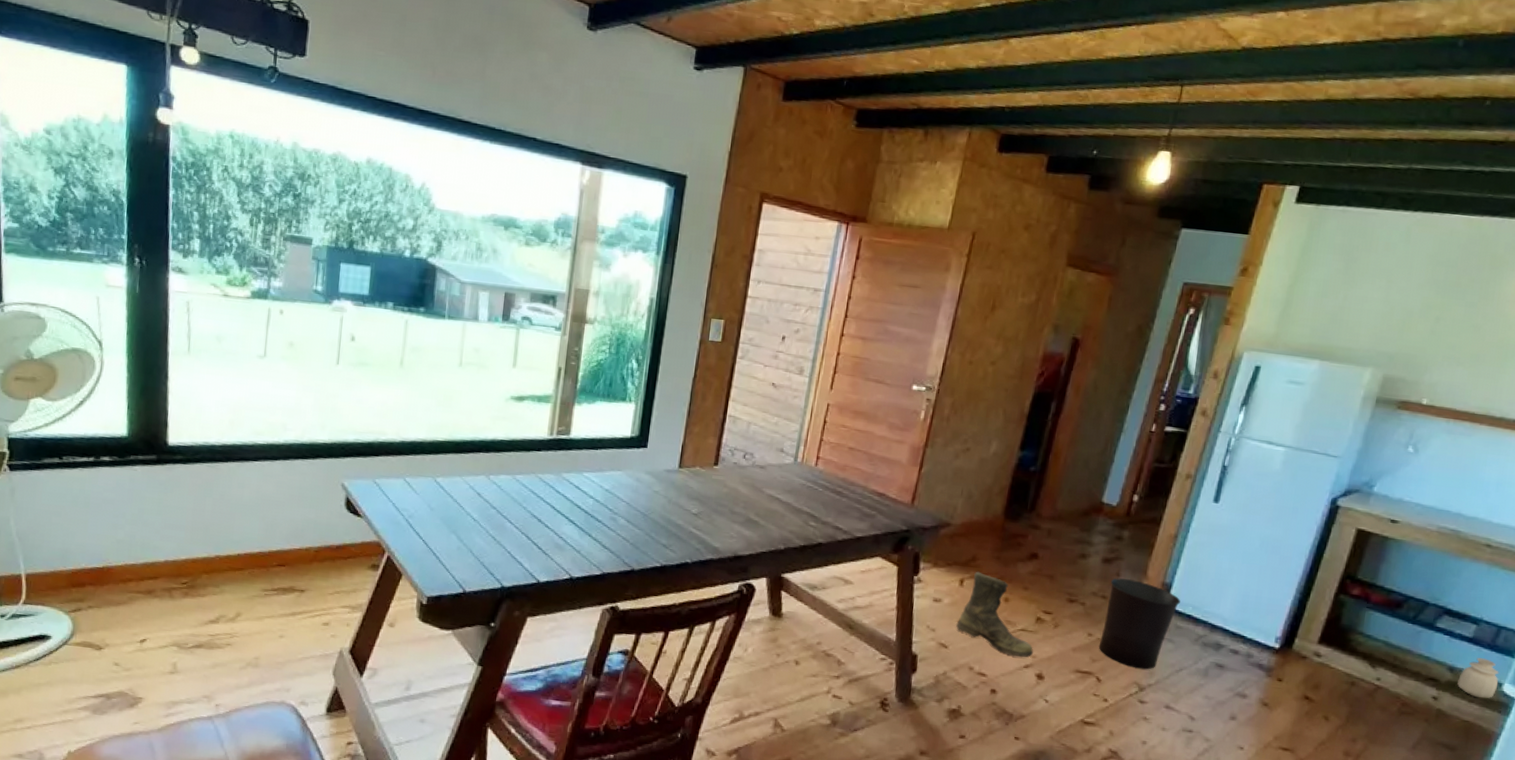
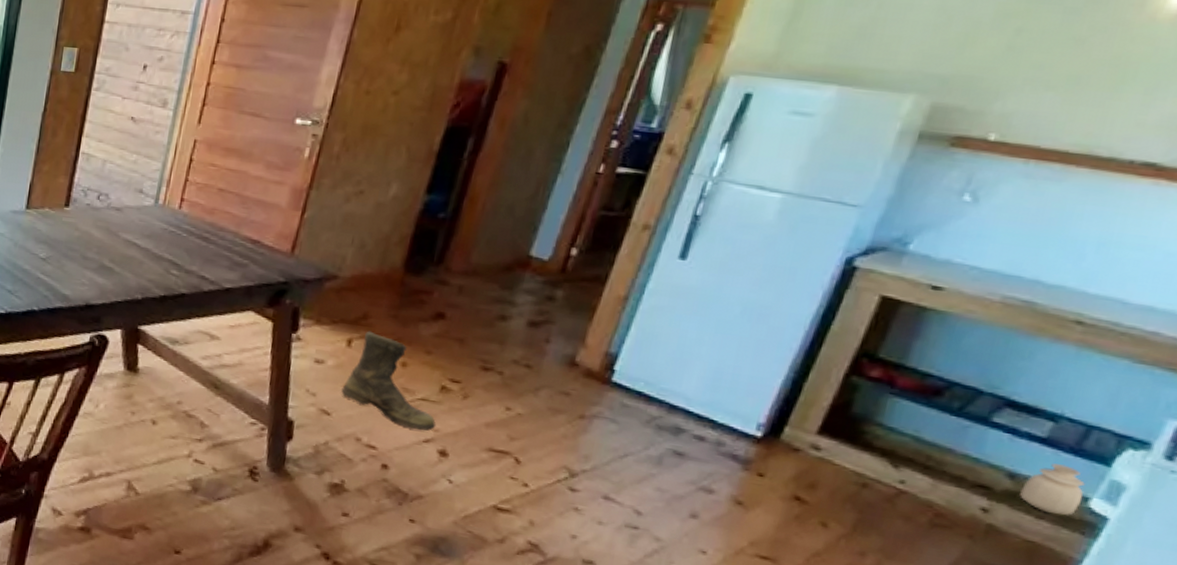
waste bin: present [1098,578,1181,669] -> none [519,344,629,453]

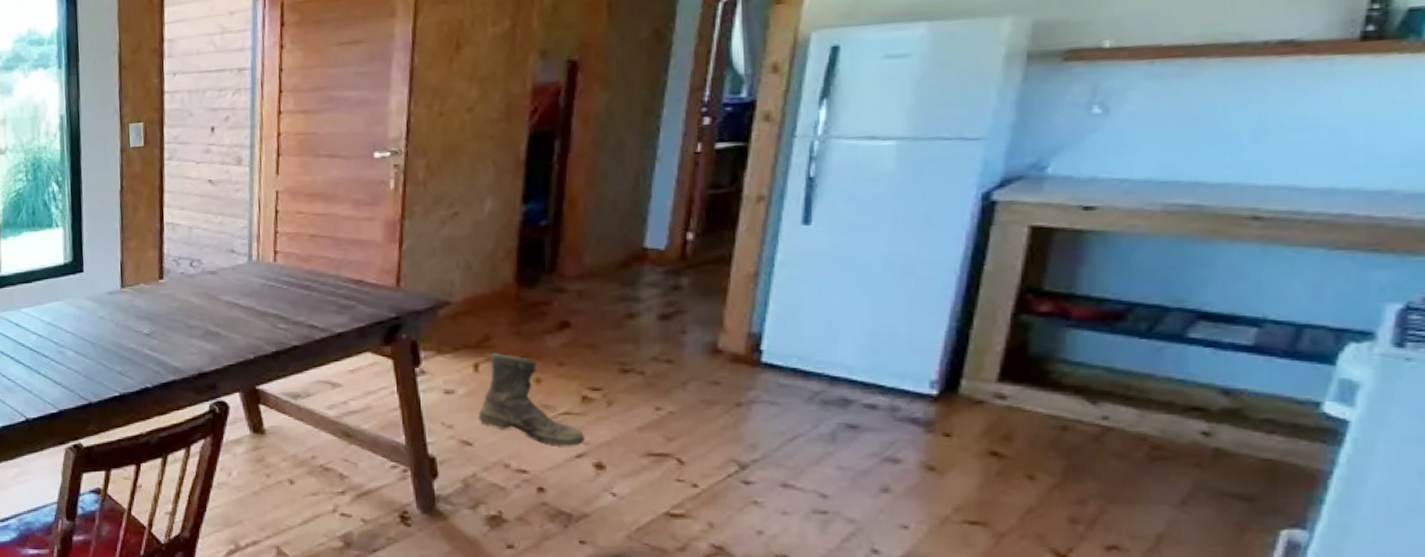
jar: present [1020,463,1085,515] -> none [1241,371,1314,426]

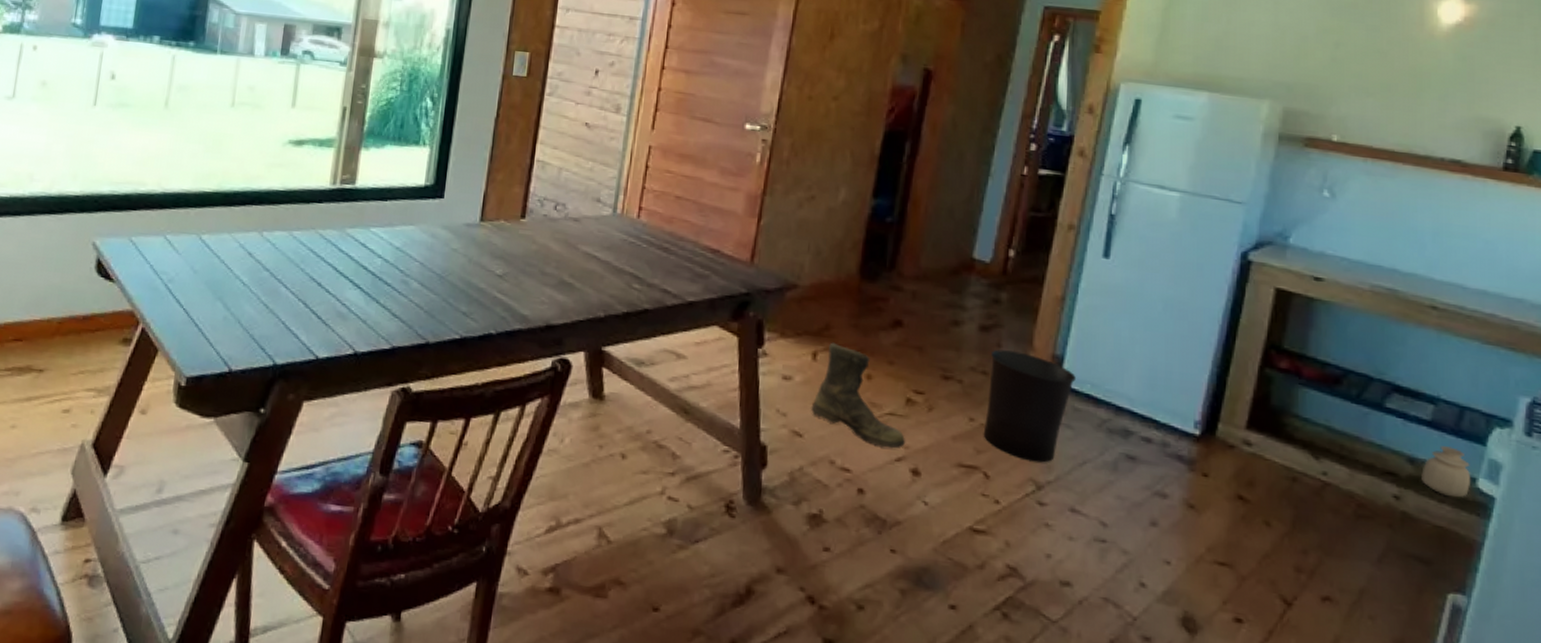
waste bin: none [672,334,778,443] -> present [983,349,1076,462]
jar: none [1241,371,1314,426] -> present [1421,446,1471,498]

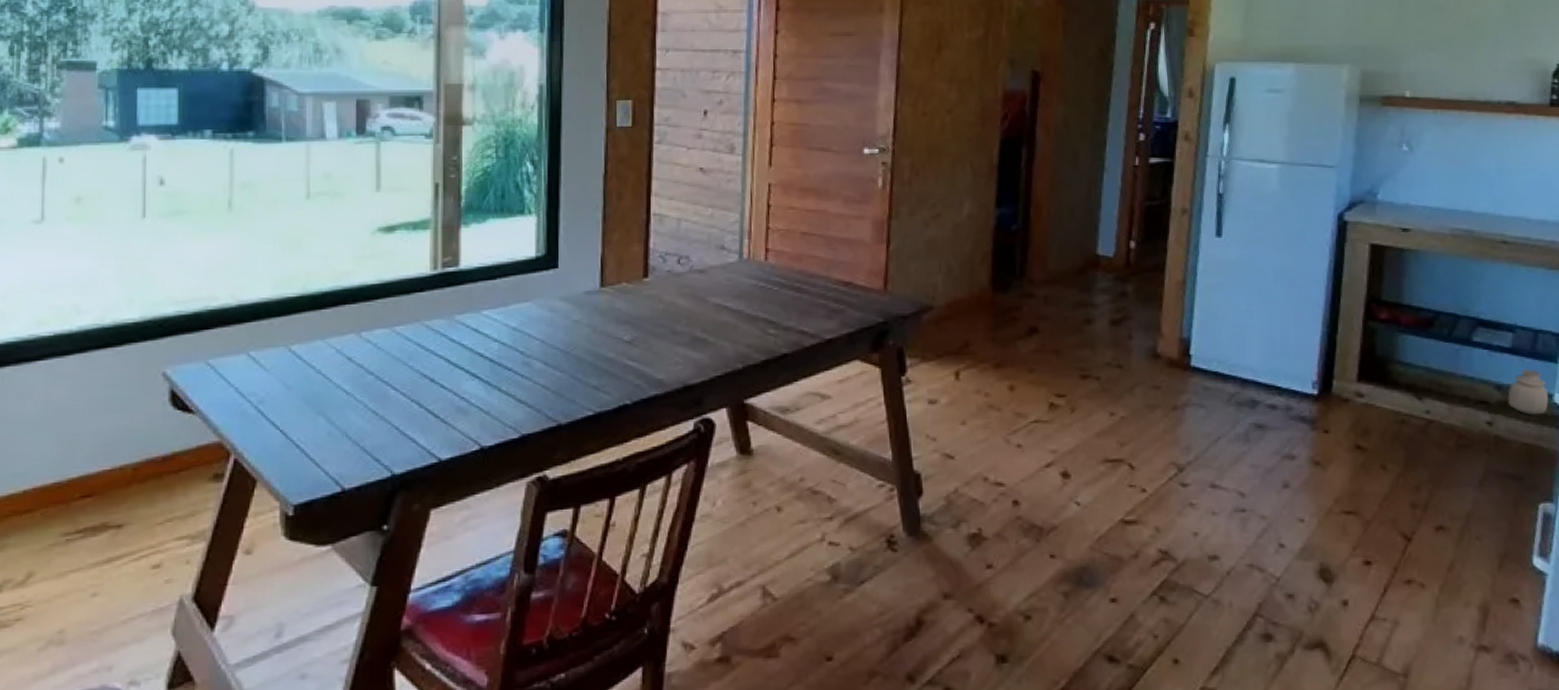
boot: present [811,342,906,449] -> none [959,359,1054,456]
waste bin: present [983,349,1076,462] -> none [1124,339,1203,446]

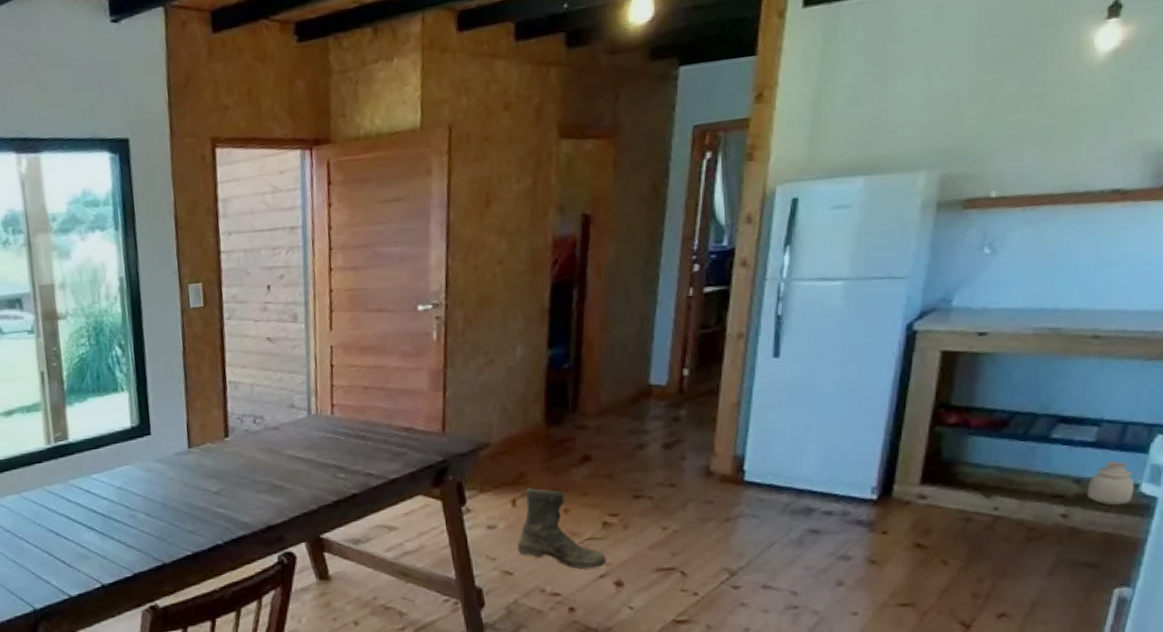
boot: none [959,359,1054,456] -> present [517,487,607,569]

